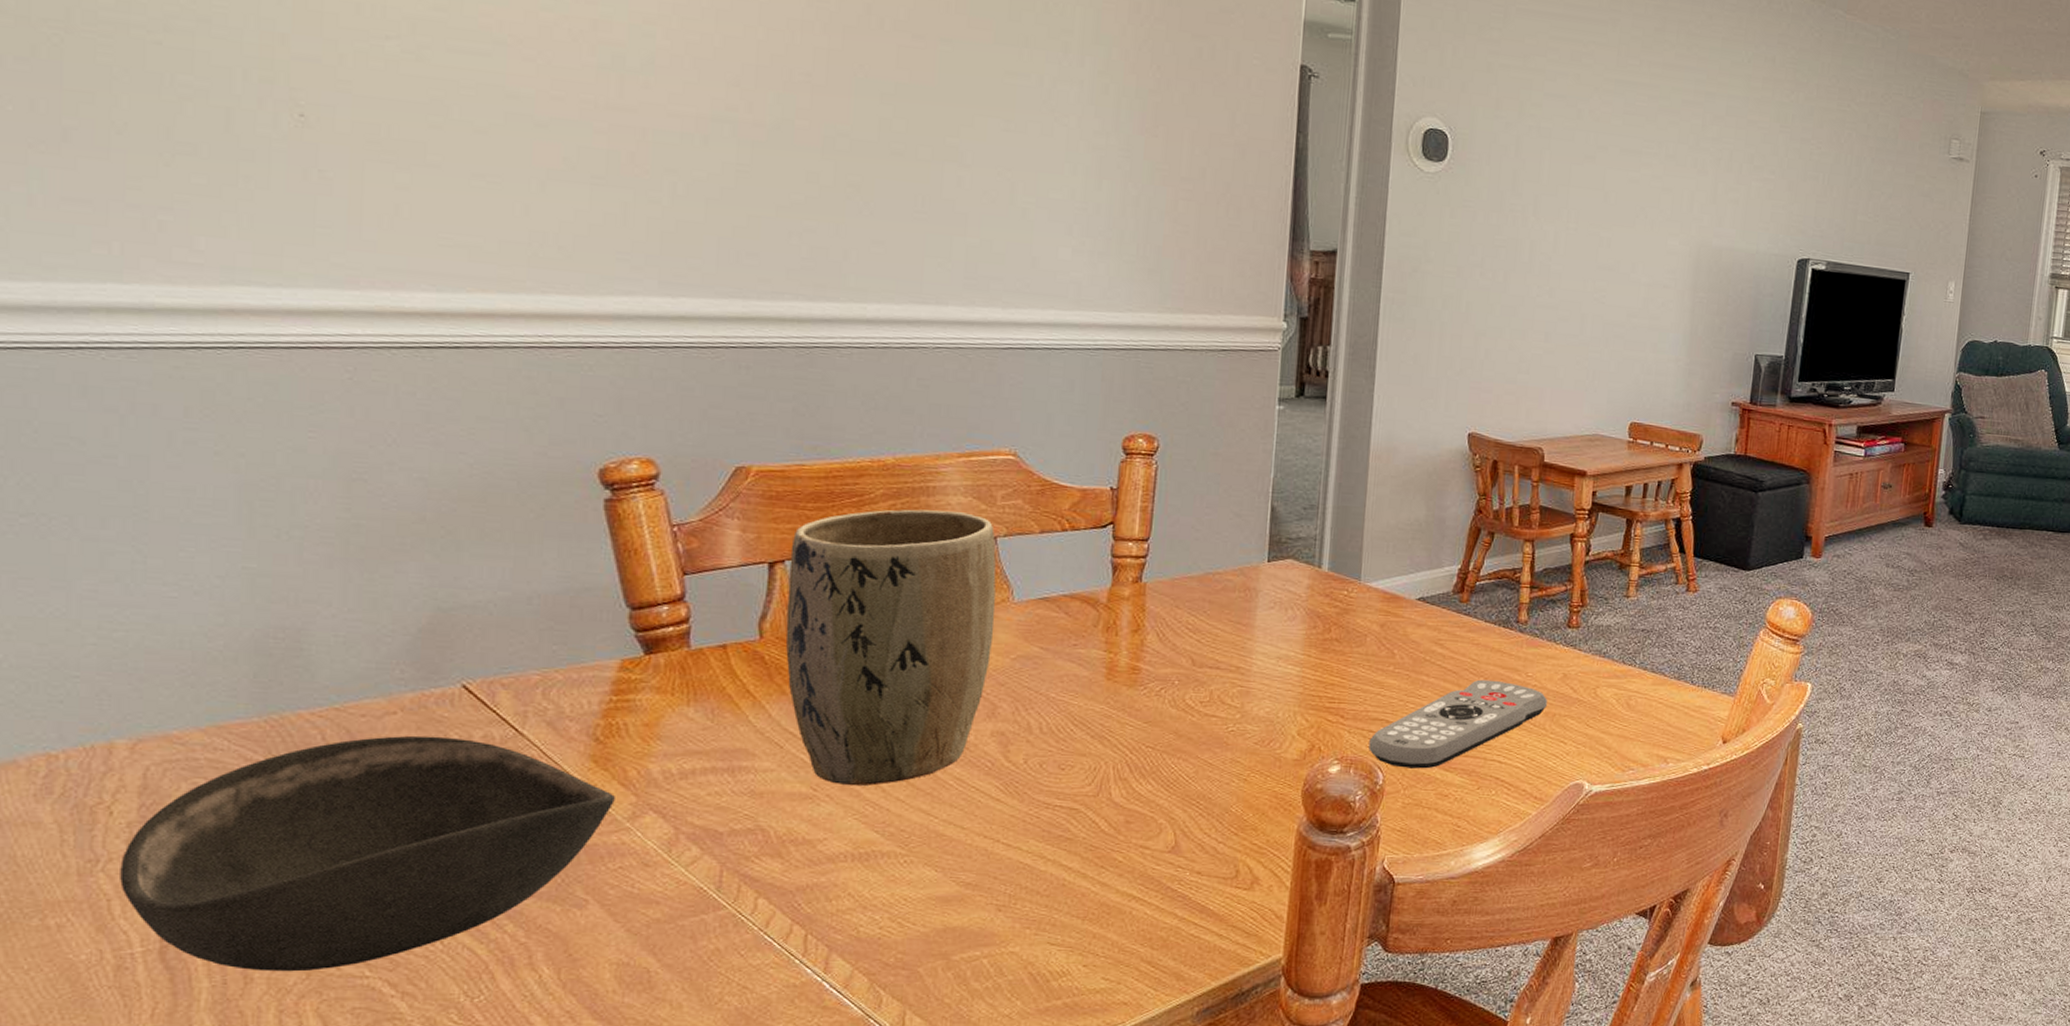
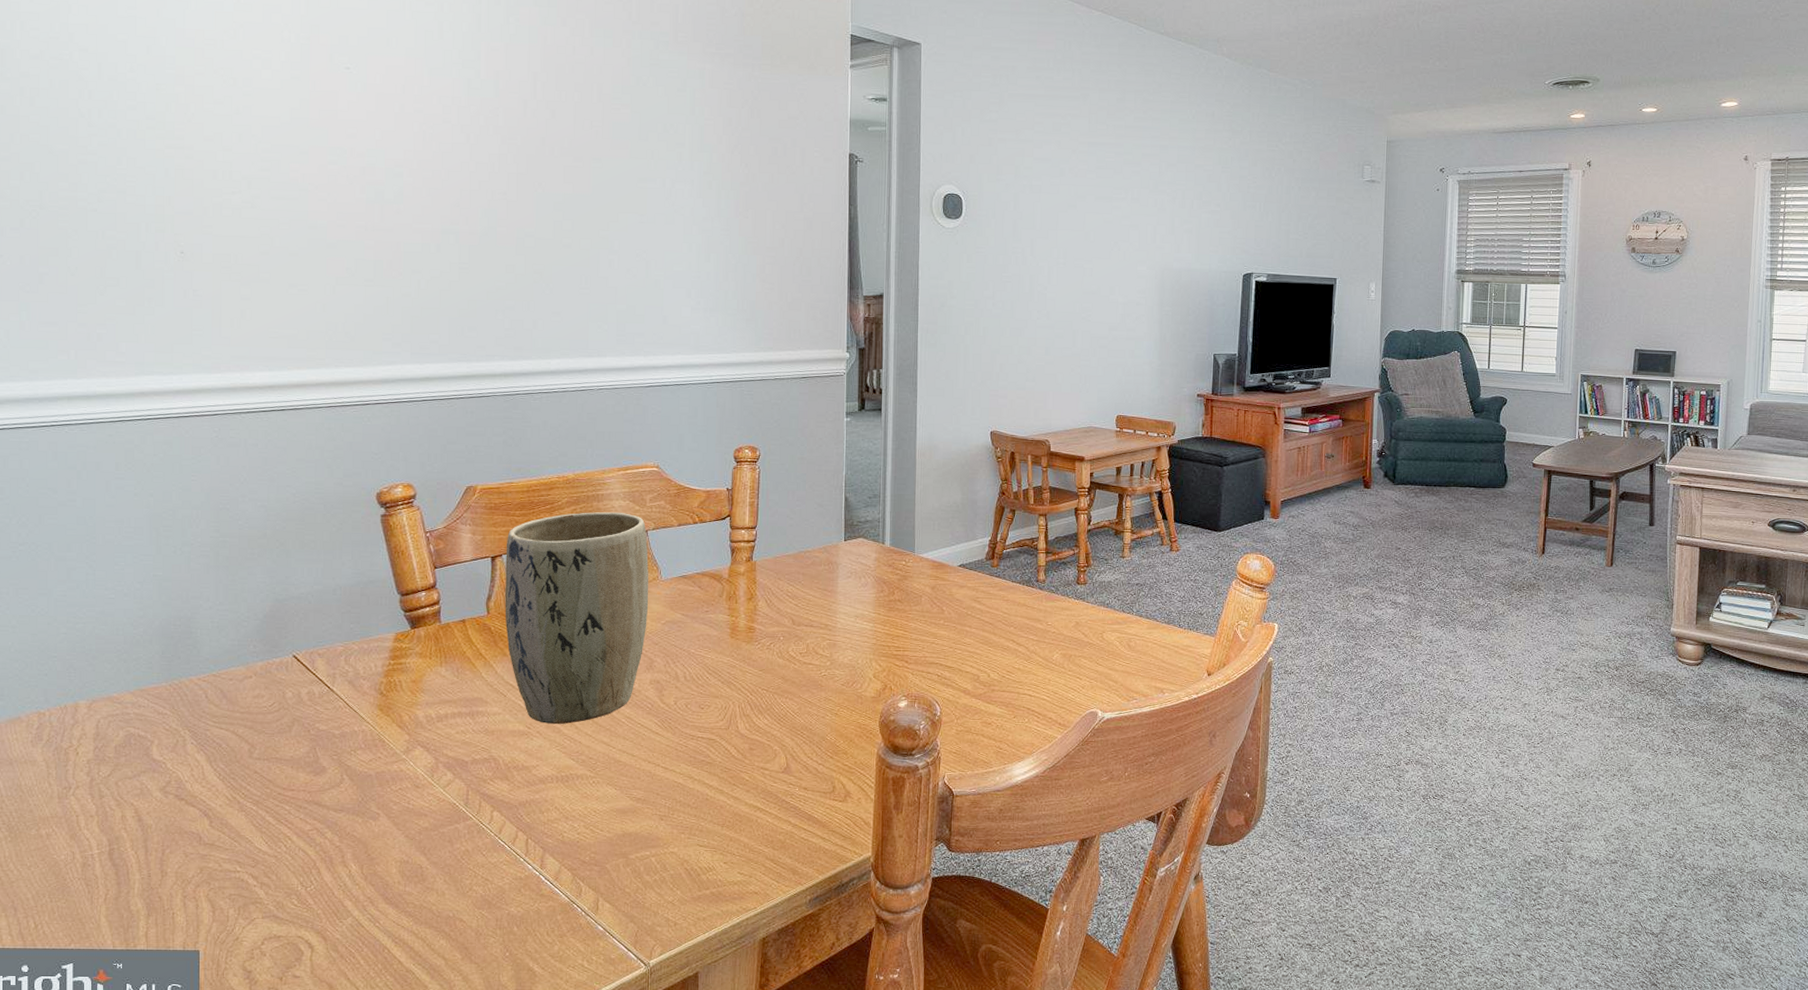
bowl: present [120,735,615,972] -> none [84,693,395,868]
remote control: present [1368,679,1547,769] -> none [928,628,1064,702]

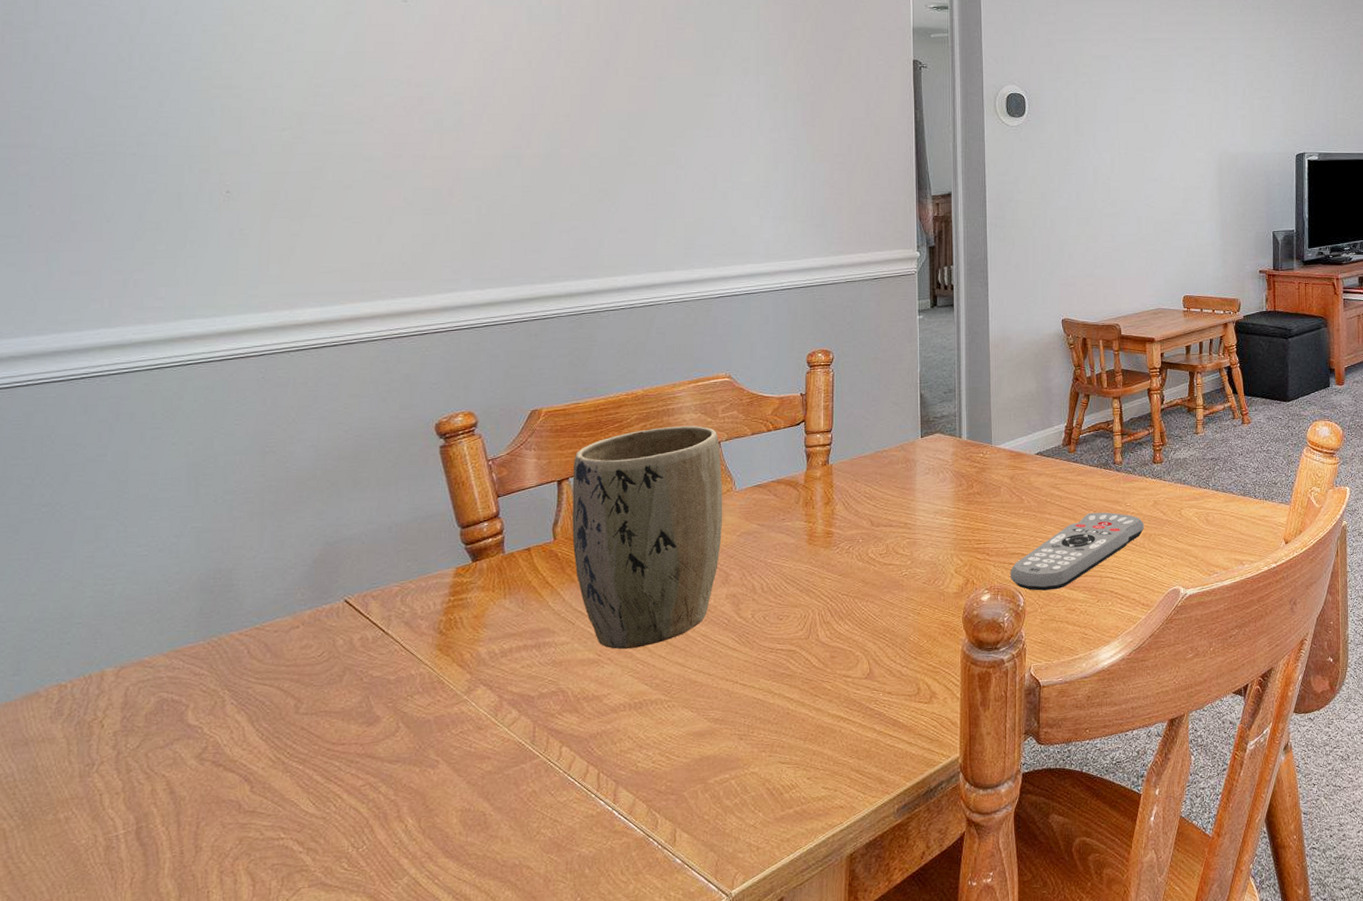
remote control: none [928,628,1064,702] -> present [1010,512,1144,591]

